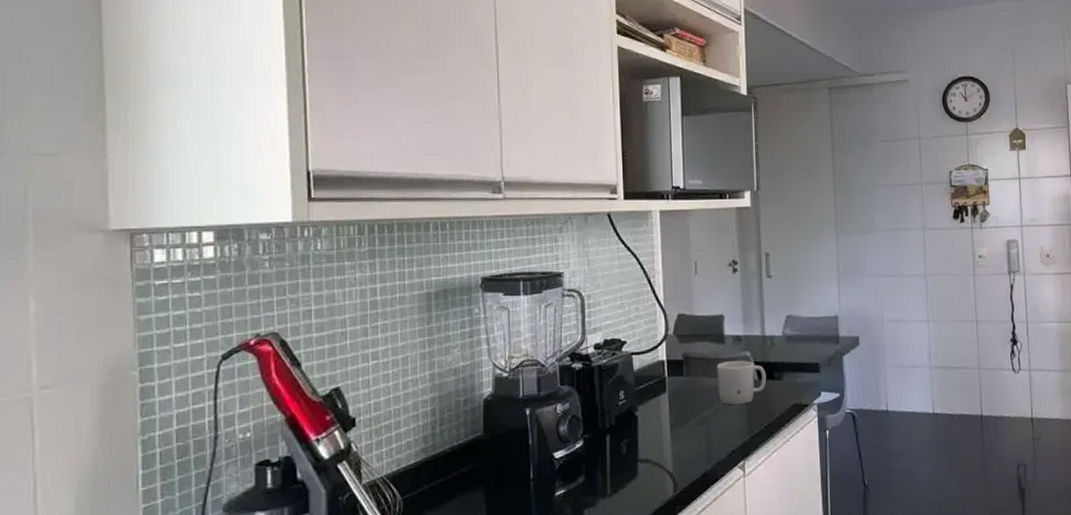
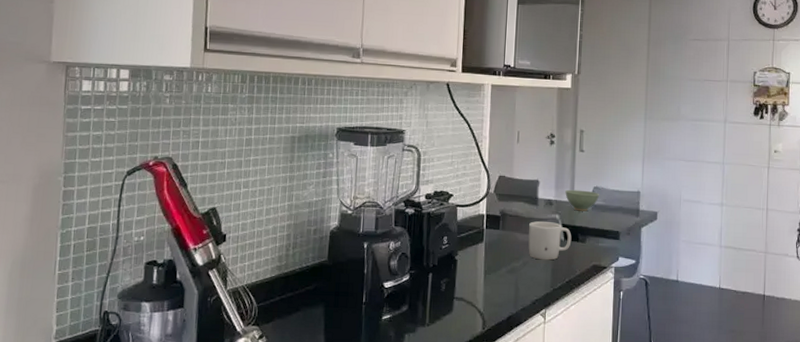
bowl: none [754,320,794,345] -> present [565,189,600,212]

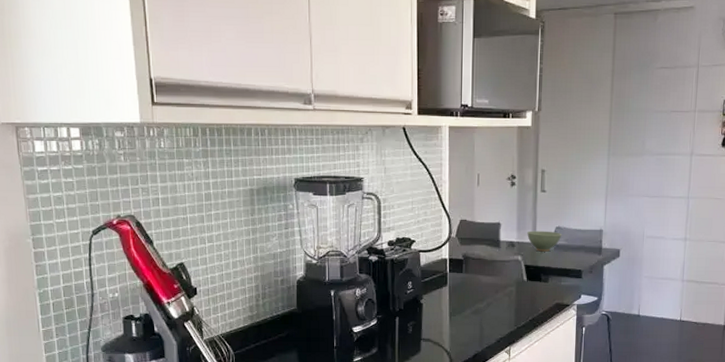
mug: present [528,221,572,261] -> none [491,263,535,301]

